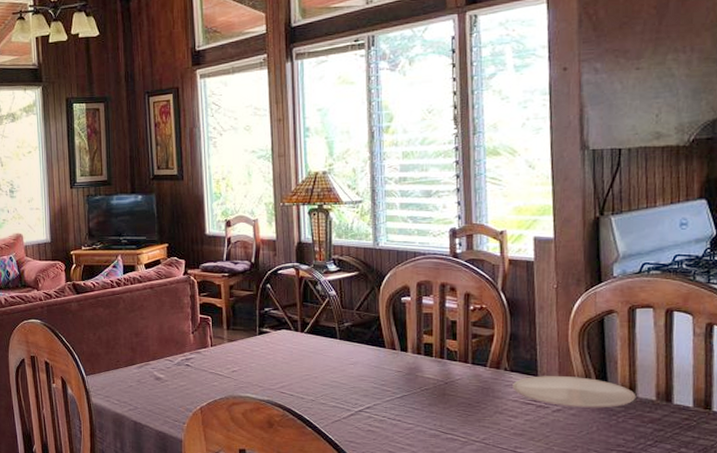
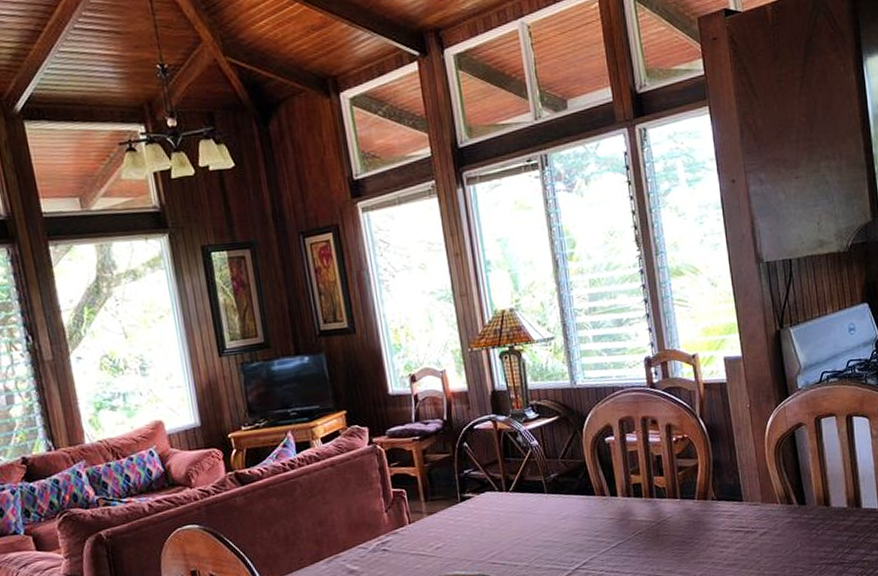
plate: present [512,376,637,408] -> none [721,495,831,528]

